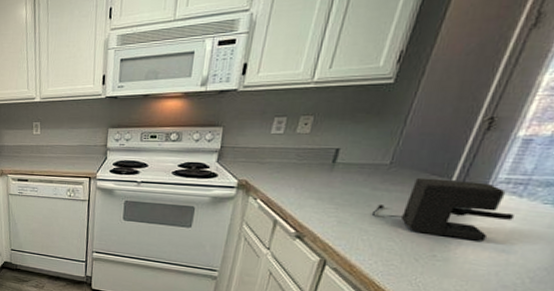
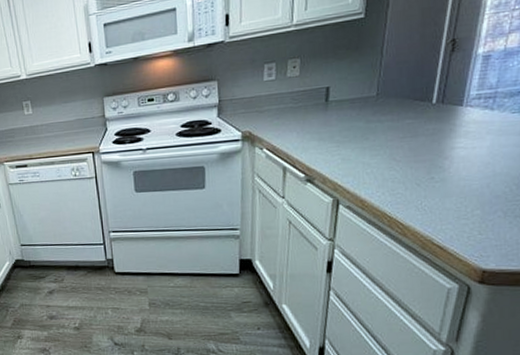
coffee maker: present [371,177,514,241] -> none [370,101,490,159]

